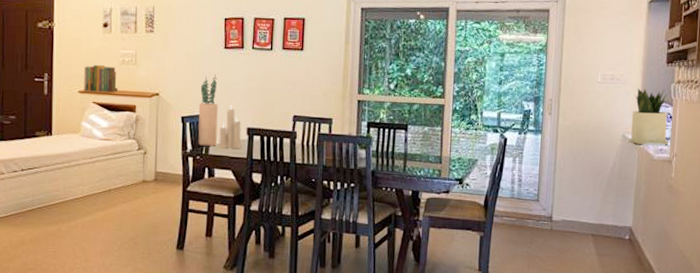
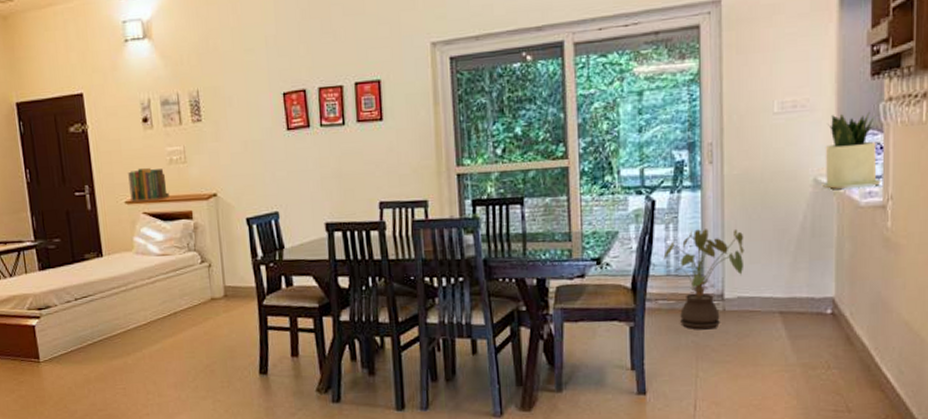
vase: present [198,74,218,146] -> none [264,163,291,251]
candle: present [219,105,242,148] -> none [292,198,321,250]
house plant: none [508,164,570,244] -> present [662,229,745,330]

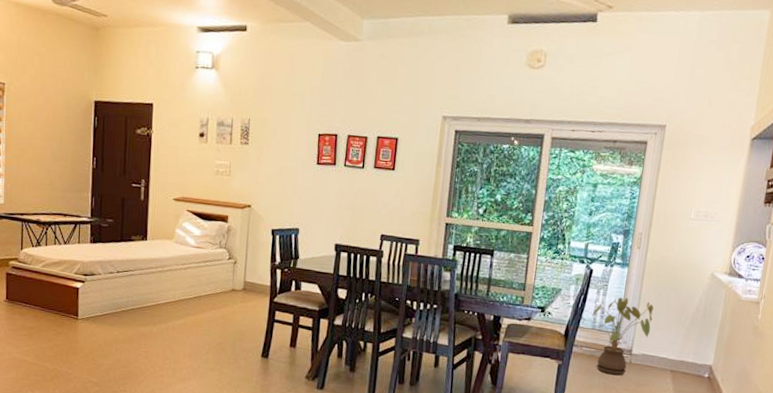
books: present [128,167,169,202] -> none [179,173,211,202]
planter: present [821,111,882,190] -> none [716,227,762,287]

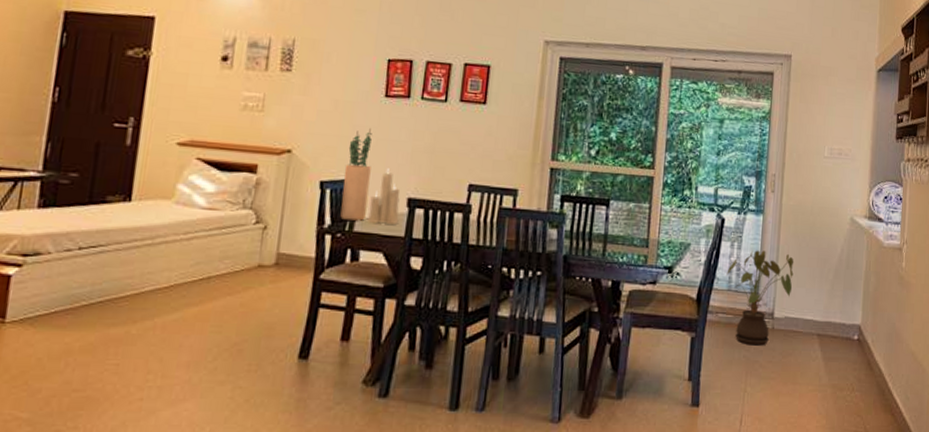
vase: none [287,189,309,260] -> present [340,129,373,221]
candle: none [306,220,330,264] -> present [368,168,400,225]

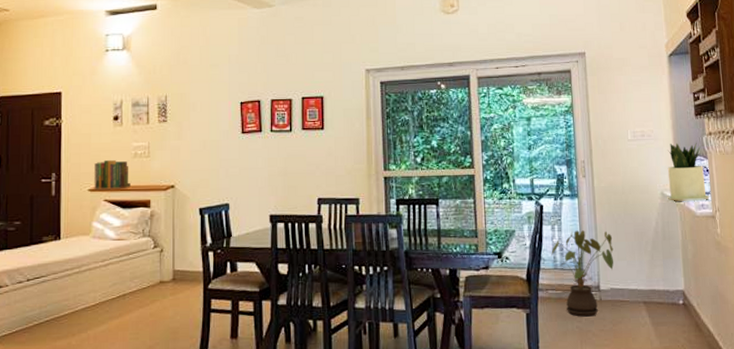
books: none [185,109,235,147] -> present [94,159,130,190]
vase: present [340,129,373,221] -> none [217,161,238,238]
candle: present [368,168,400,225] -> none [240,192,265,239]
planter: none [856,165,900,232] -> present [667,142,710,202]

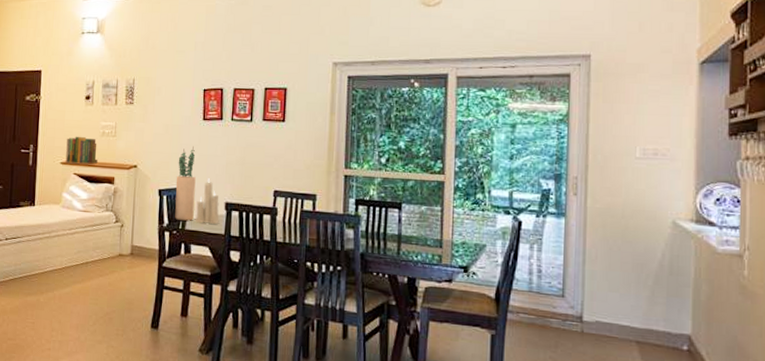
vase: none [217,161,238,238] -> present [175,146,196,221]
candle: none [240,192,265,239] -> present [196,178,219,224]
house plant: present [550,230,614,317] -> none [525,253,604,348]
planter: present [667,142,710,202] -> none [680,165,738,237]

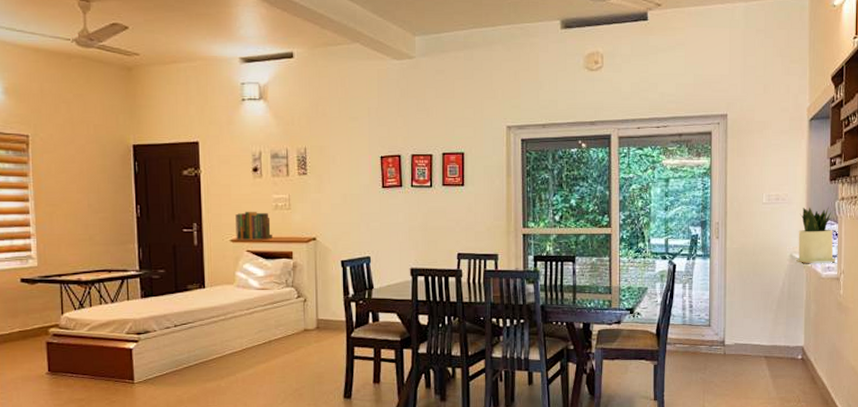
vase: present [175,146,196,221] -> none [358,215,379,290]
candle: present [196,178,219,224] -> none [382,246,406,291]
planter: none [680,165,738,237] -> present [795,207,837,264]

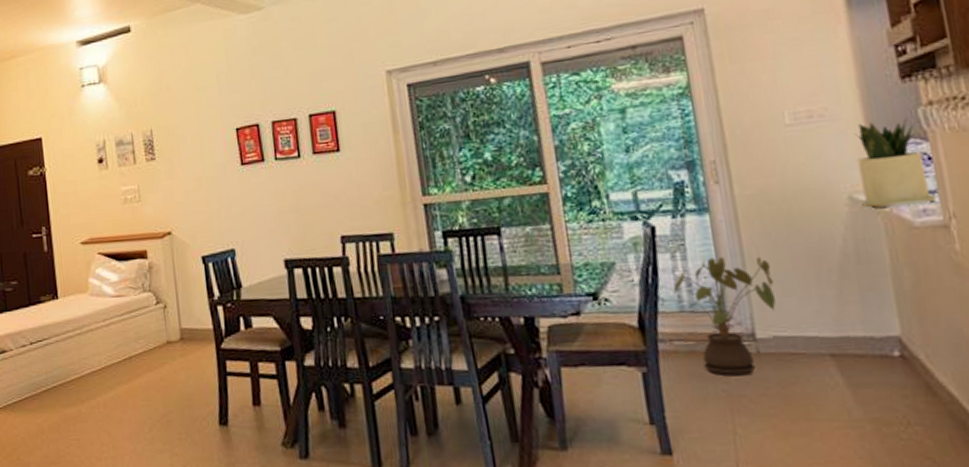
books: present [235,211,272,241] -> none [84,207,124,243]
house plant: none [680,289,740,369] -> present [672,257,776,377]

